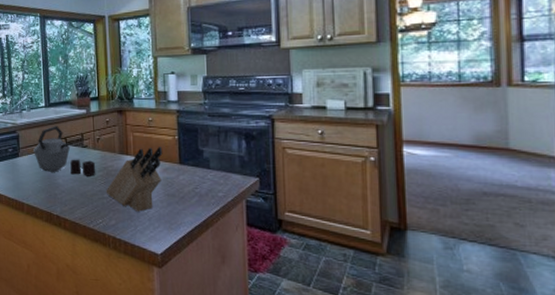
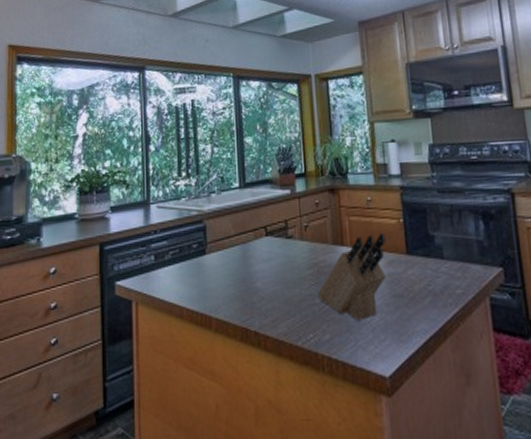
kettle: present [33,126,96,176] -> none [225,212,305,276]

